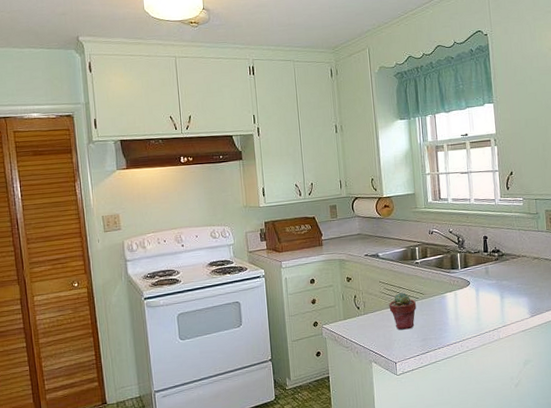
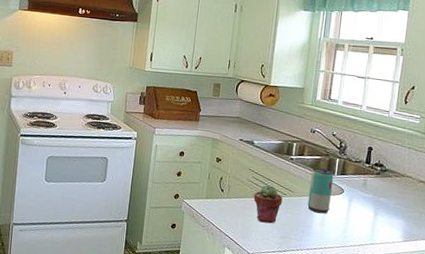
beverage can: none [437,265,460,309] -> present [307,168,334,214]

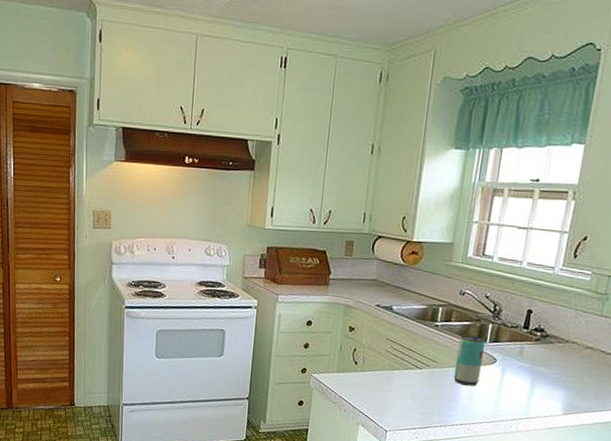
potted succulent: present [253,185,283,224] -> none [392,355,425,398]

